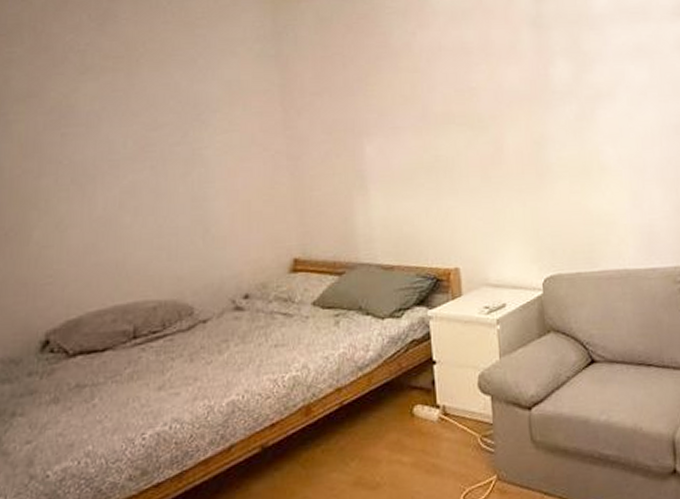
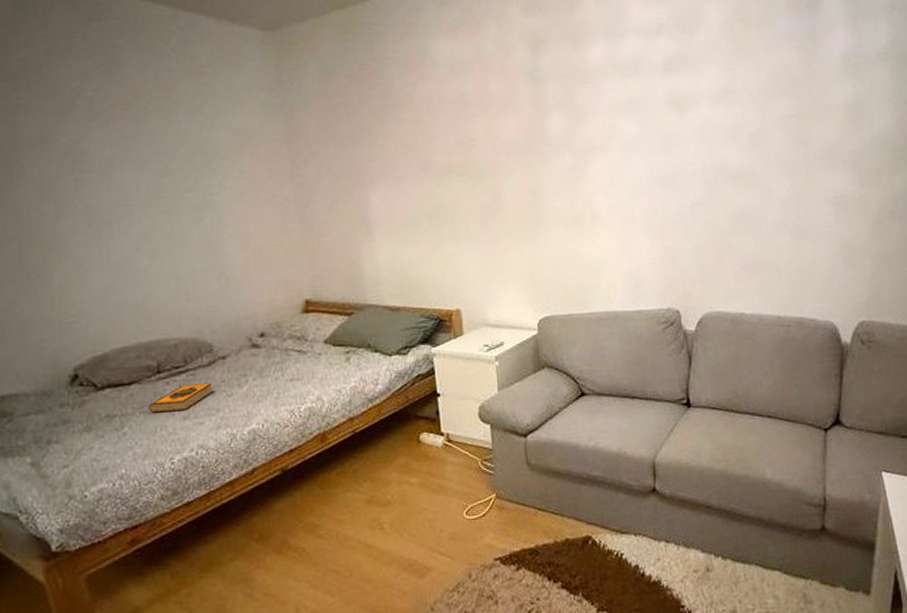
hardback book: none [121,349,192,383] -> present [148,382,214,413]

